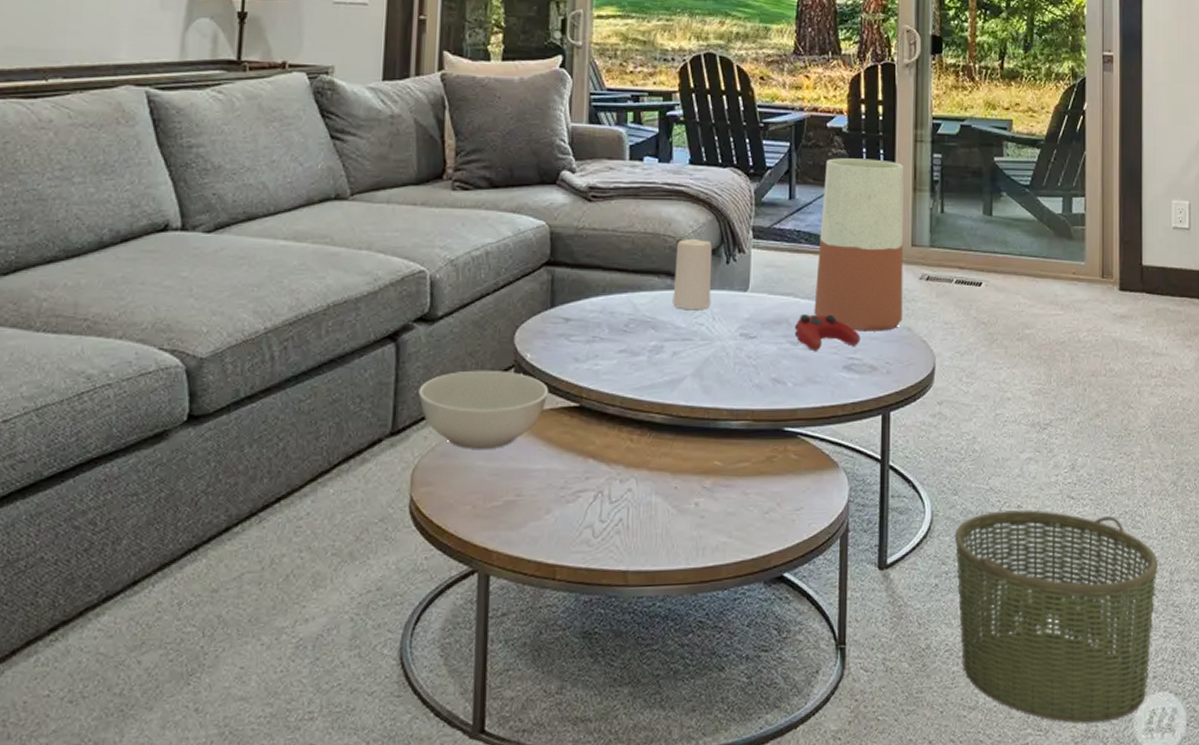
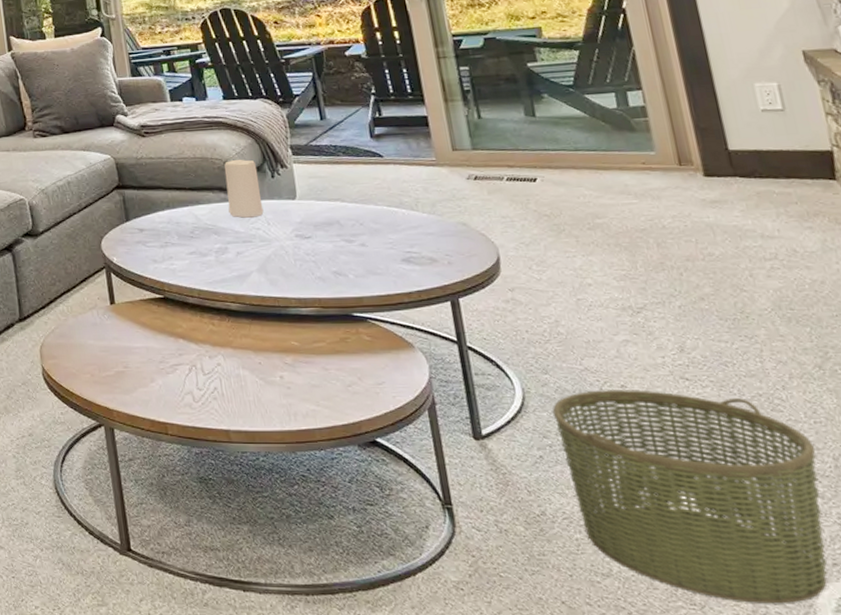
bowl: present [418,370,549,449] -> none [34,271,137,331]
game controller: present [794,314,861,351] -> none [346,215,415,247]
vase: present [814,158,904,331] -> none [350,77,456,228]

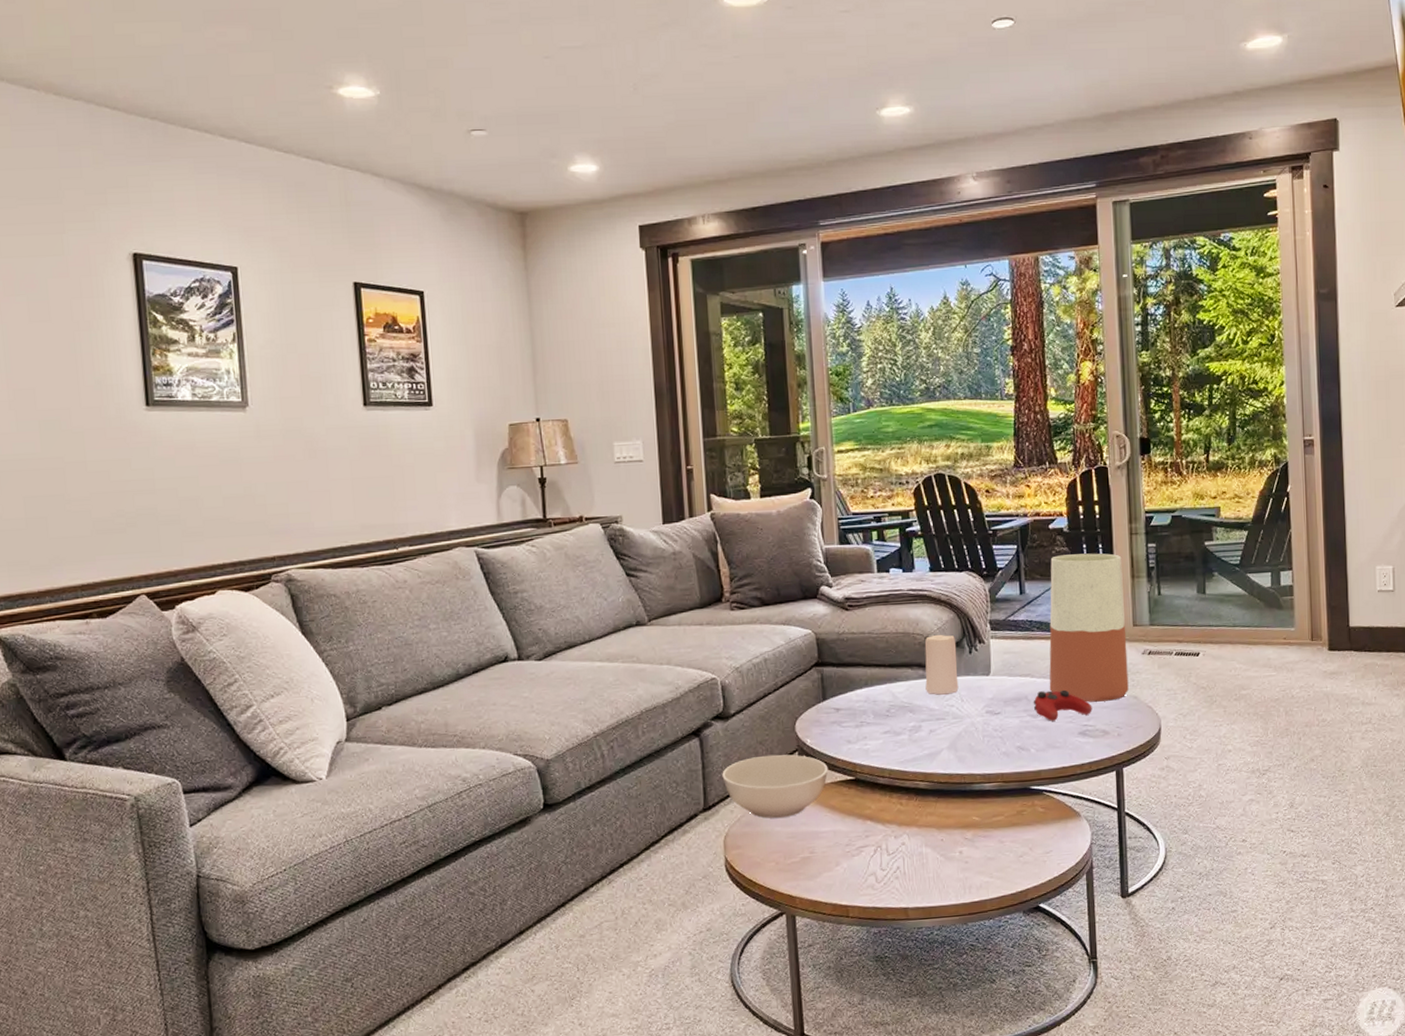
bowl: none [34,271,137,331] -> present [722,754,829,819]
game controller: none [346,215,415,247] -> present [1033,689,1092,721]
vase: none [350,77,456,228] -> present [1049,553,1129,702]
basket: present [552,390,827,604] -> none [1187,843,1375,1015]

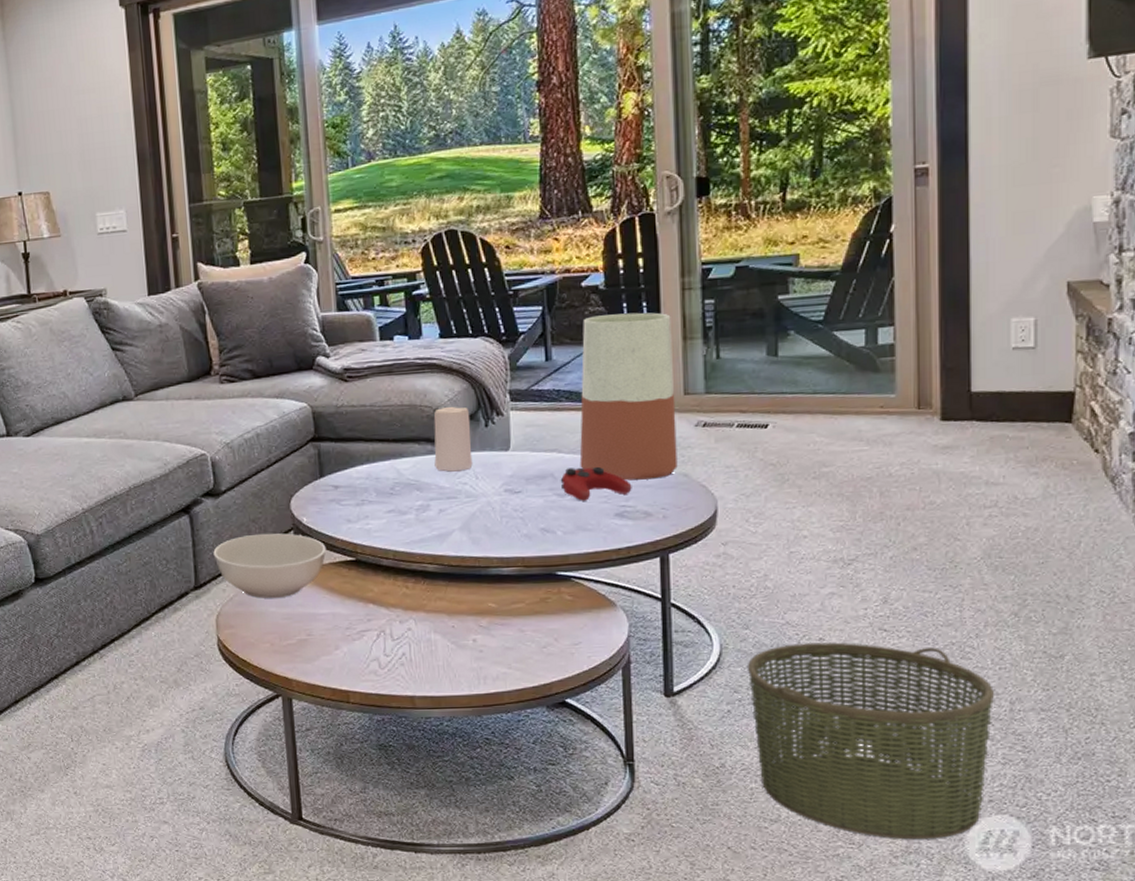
basket: none [1187,843,1375,1015] -> present [747,642,995,840]

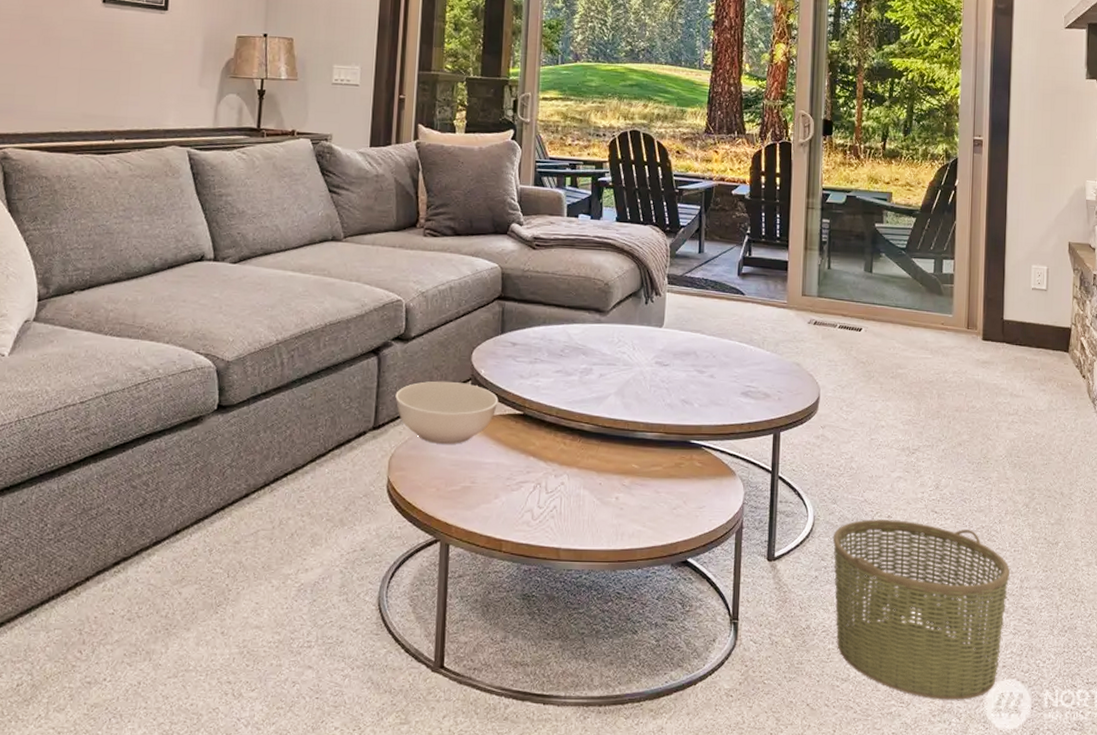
candle: present [433,406,473,472] -> none [600,282,634,341]
game controller: present [560,466,632,501] -> none [701,348,757,379]
vase: present [579,312,678,481] -> none [717,220,797,365]

